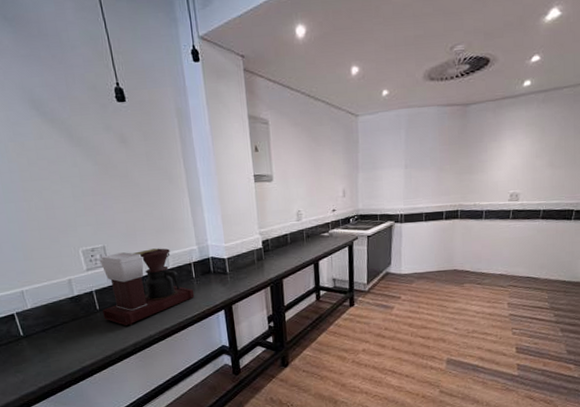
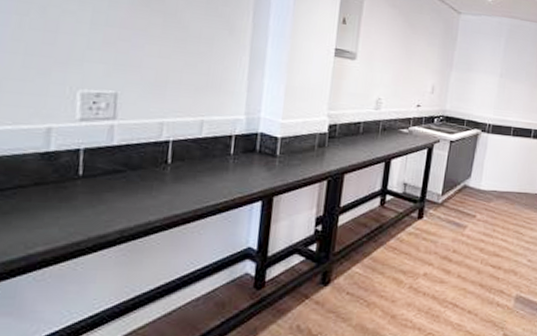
coffee maker: present [99,248,195,325] -> none [85,105,228,203]

